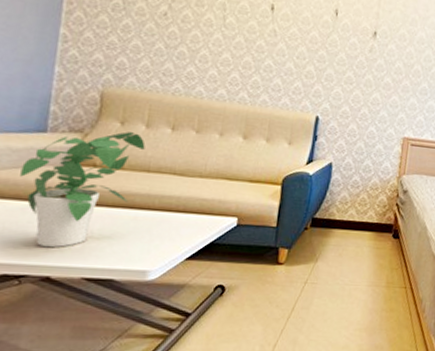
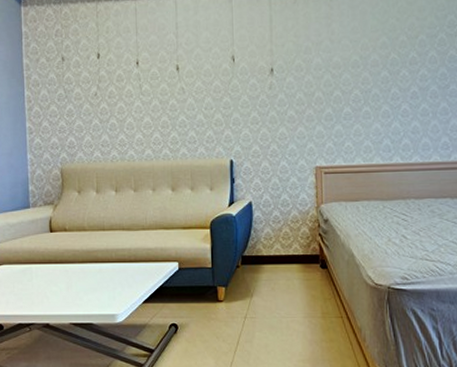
potted plant: present [20,132,146,248] -> none [18,199,98,300]

